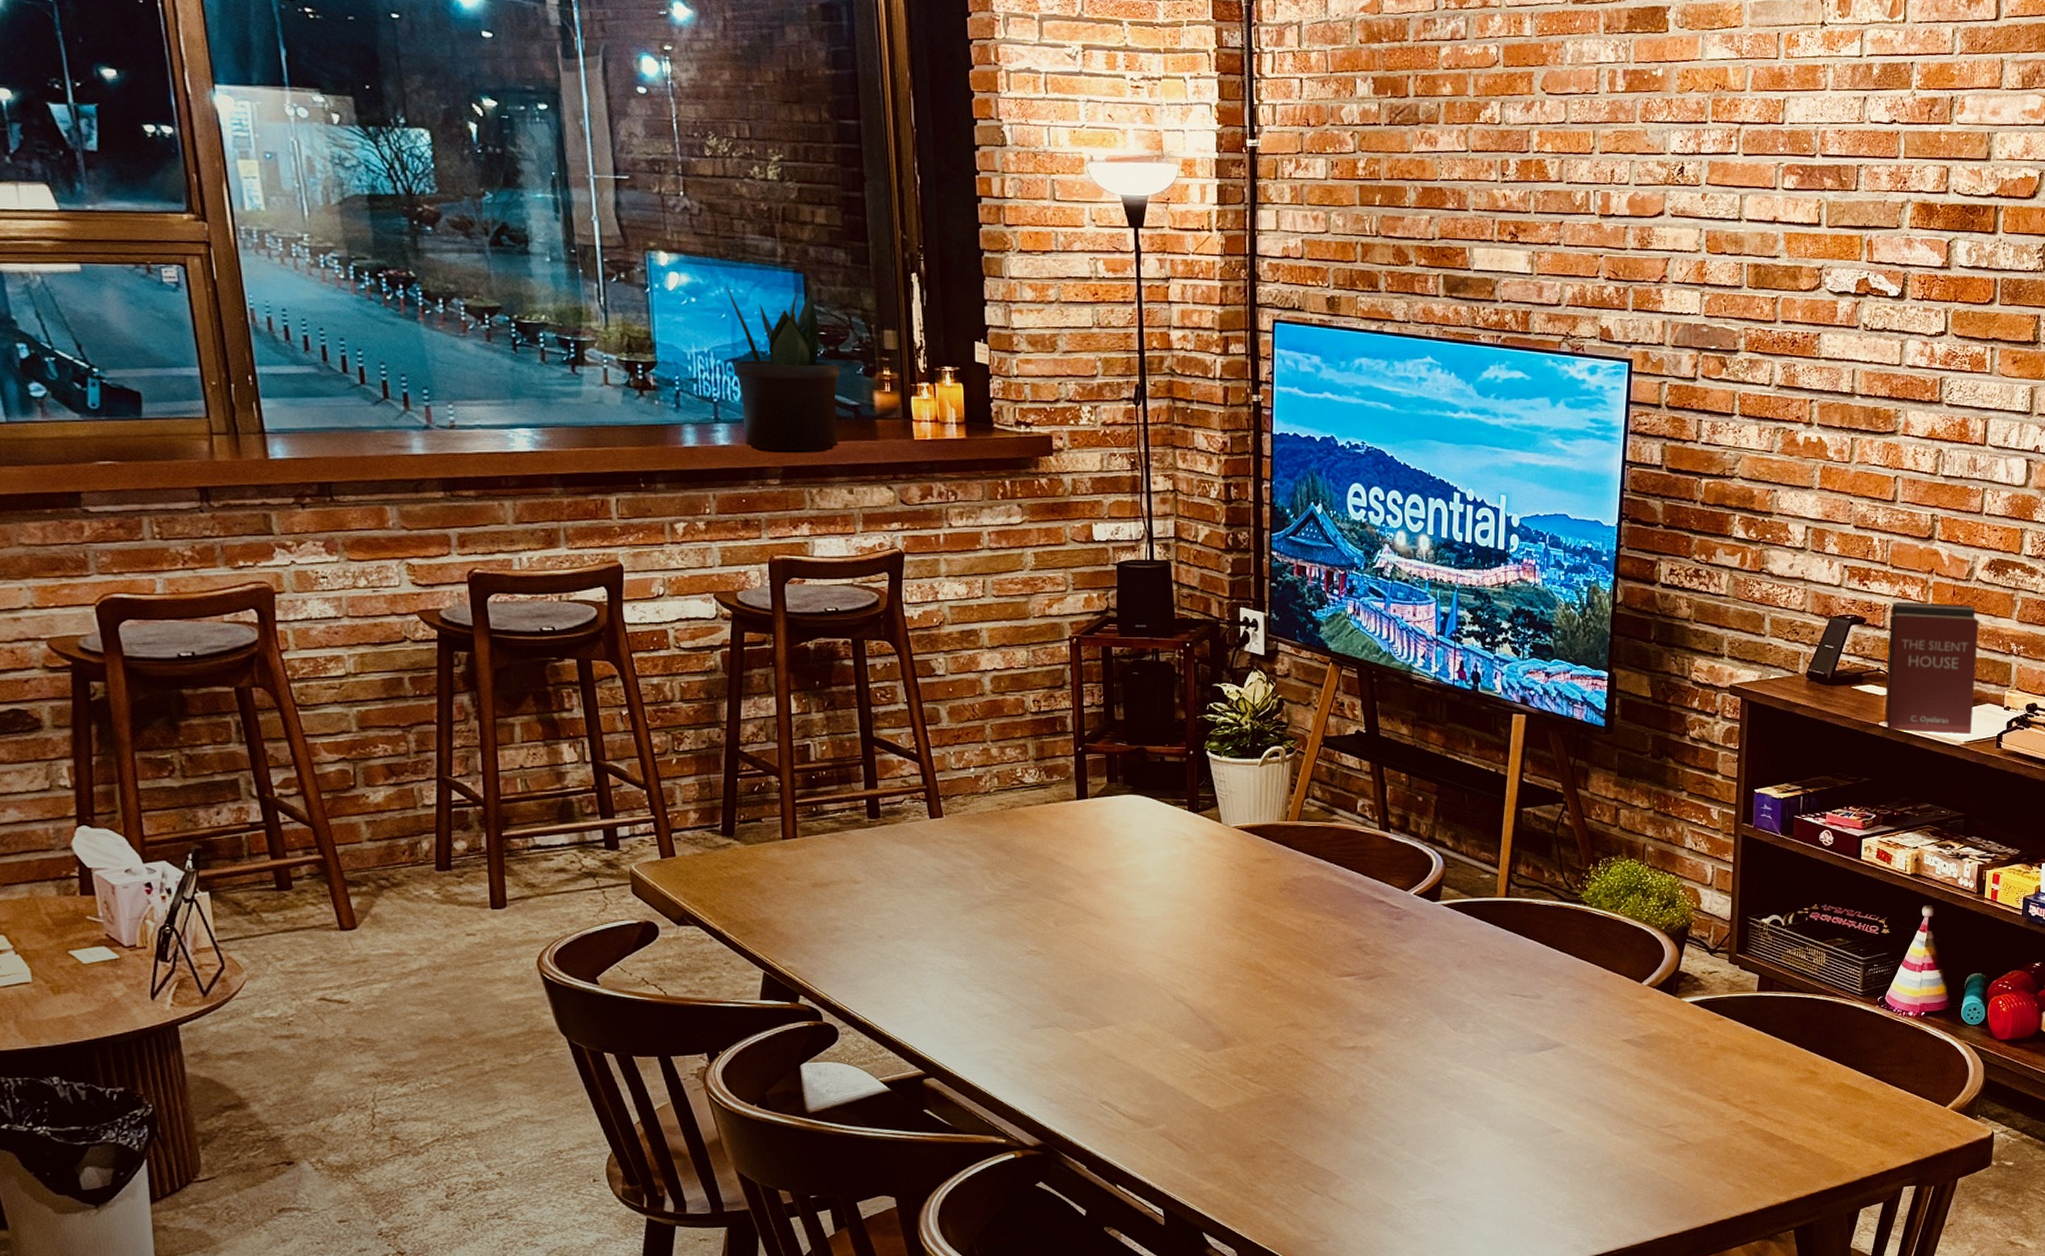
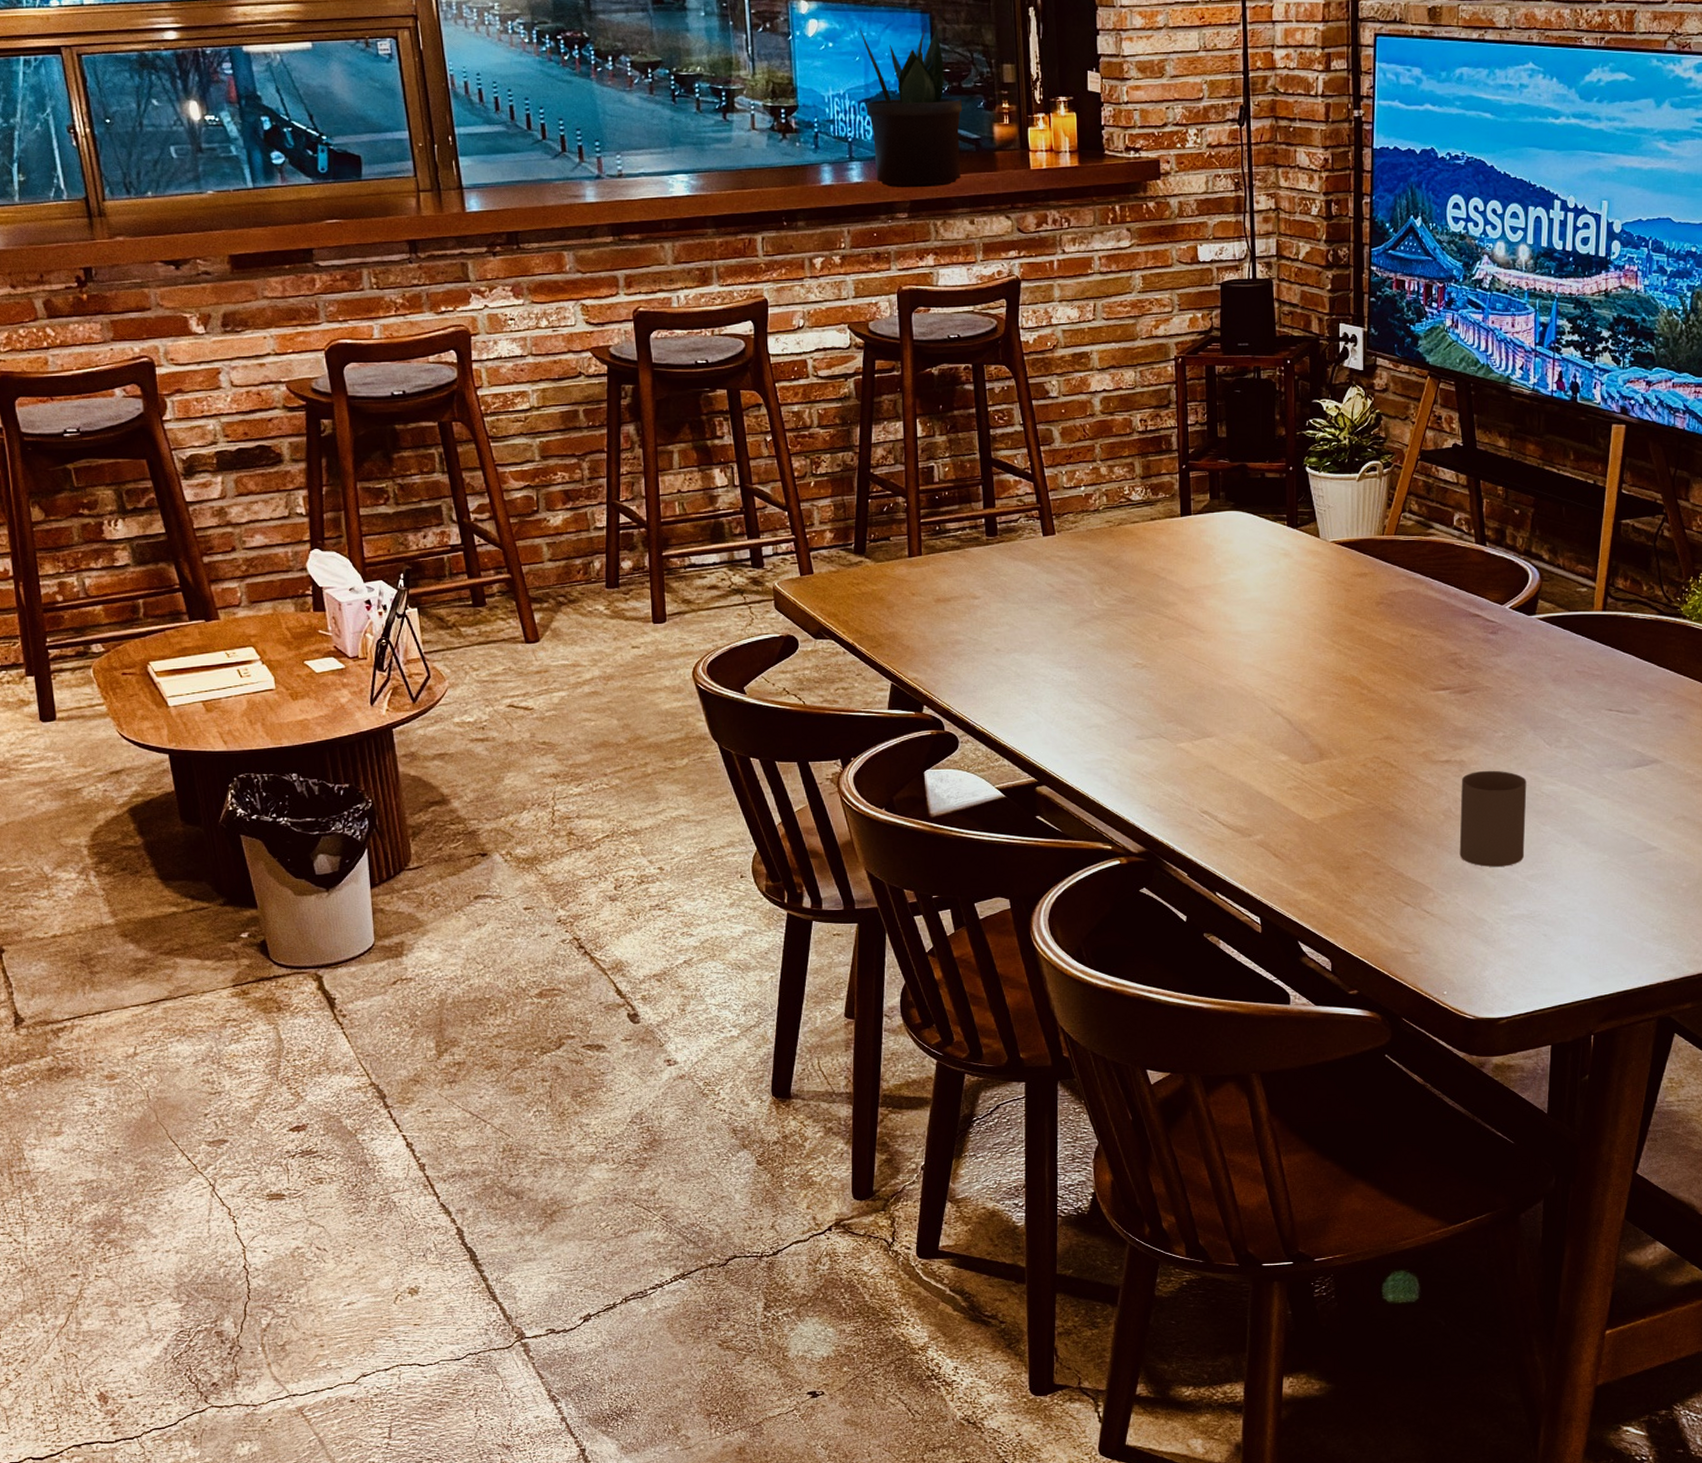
cup: none [1366,1056,1433,1153] -> present [1459,770,1527,867]

